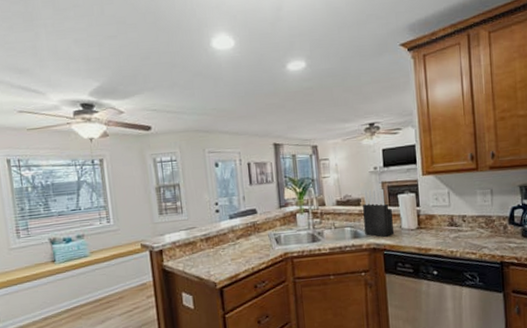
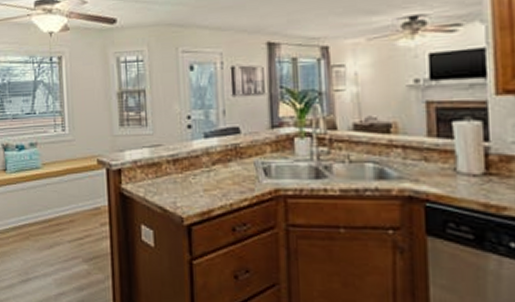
knife block: present [363,189,394,238] -> none [394,110,443,183]

